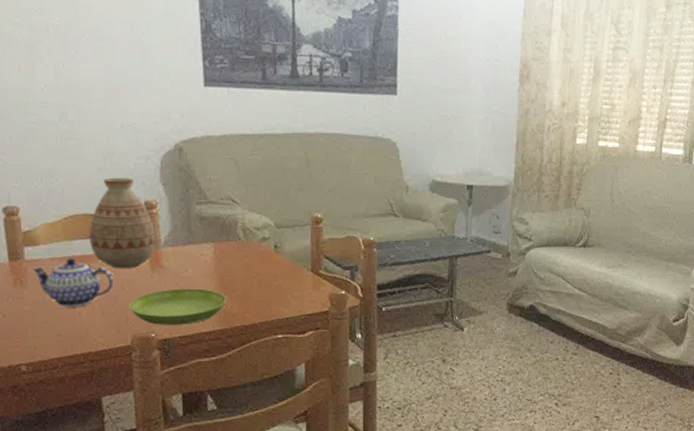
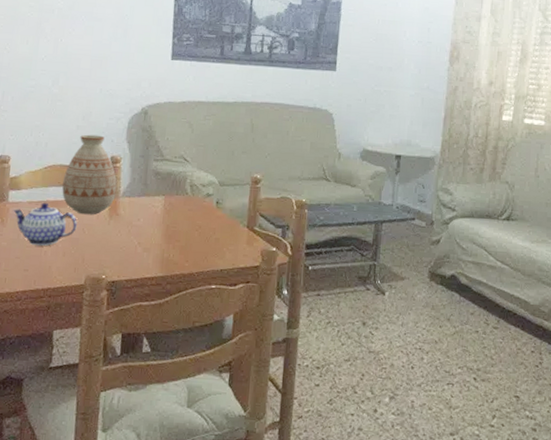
saucer: present [129,288,226,325] -> none [86,235,170,269]

